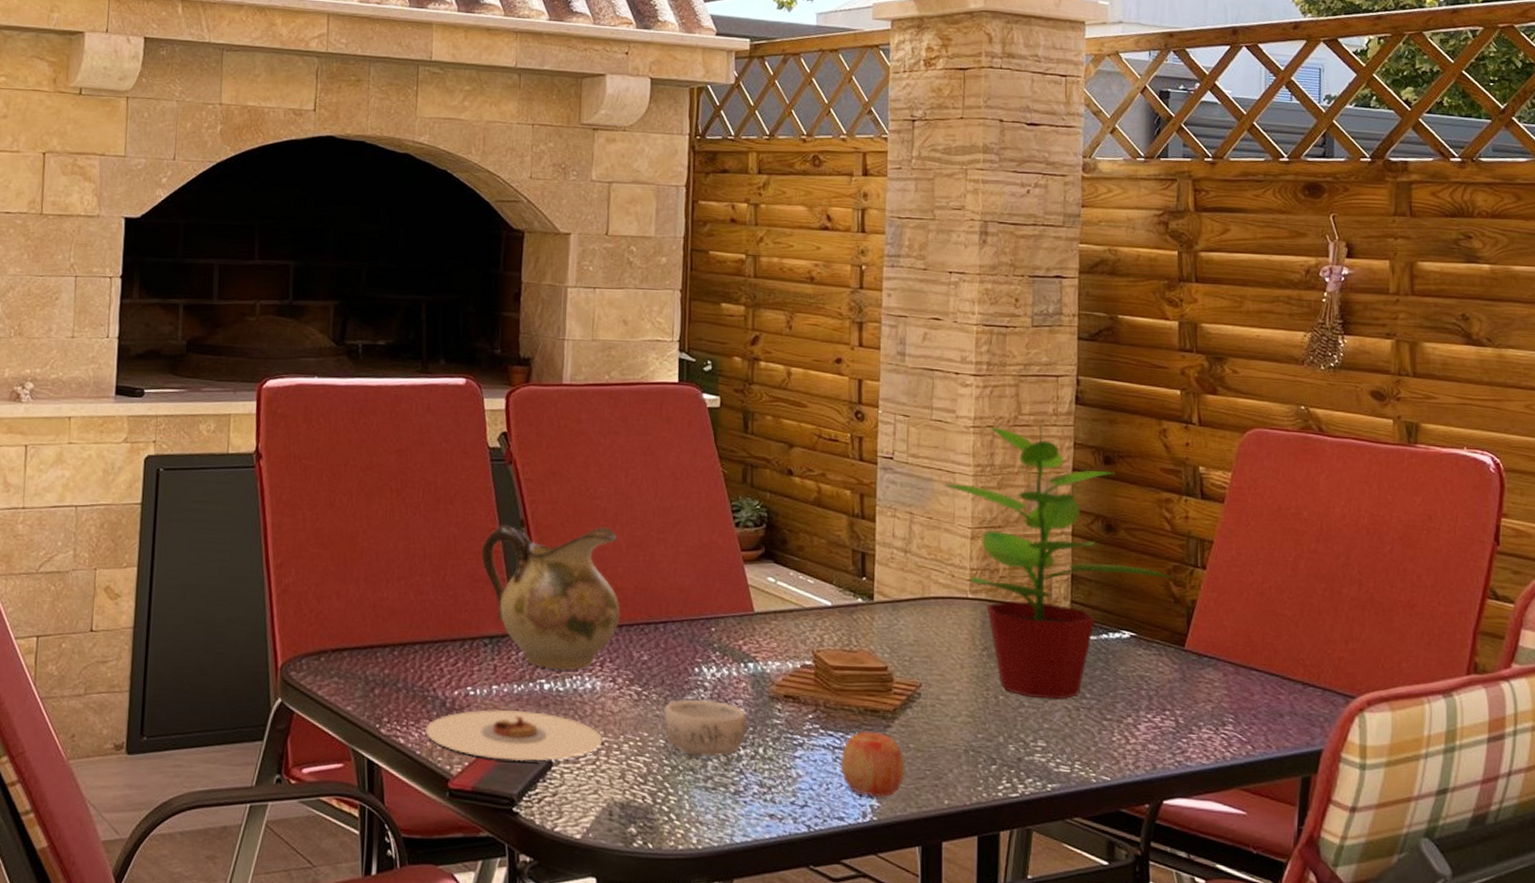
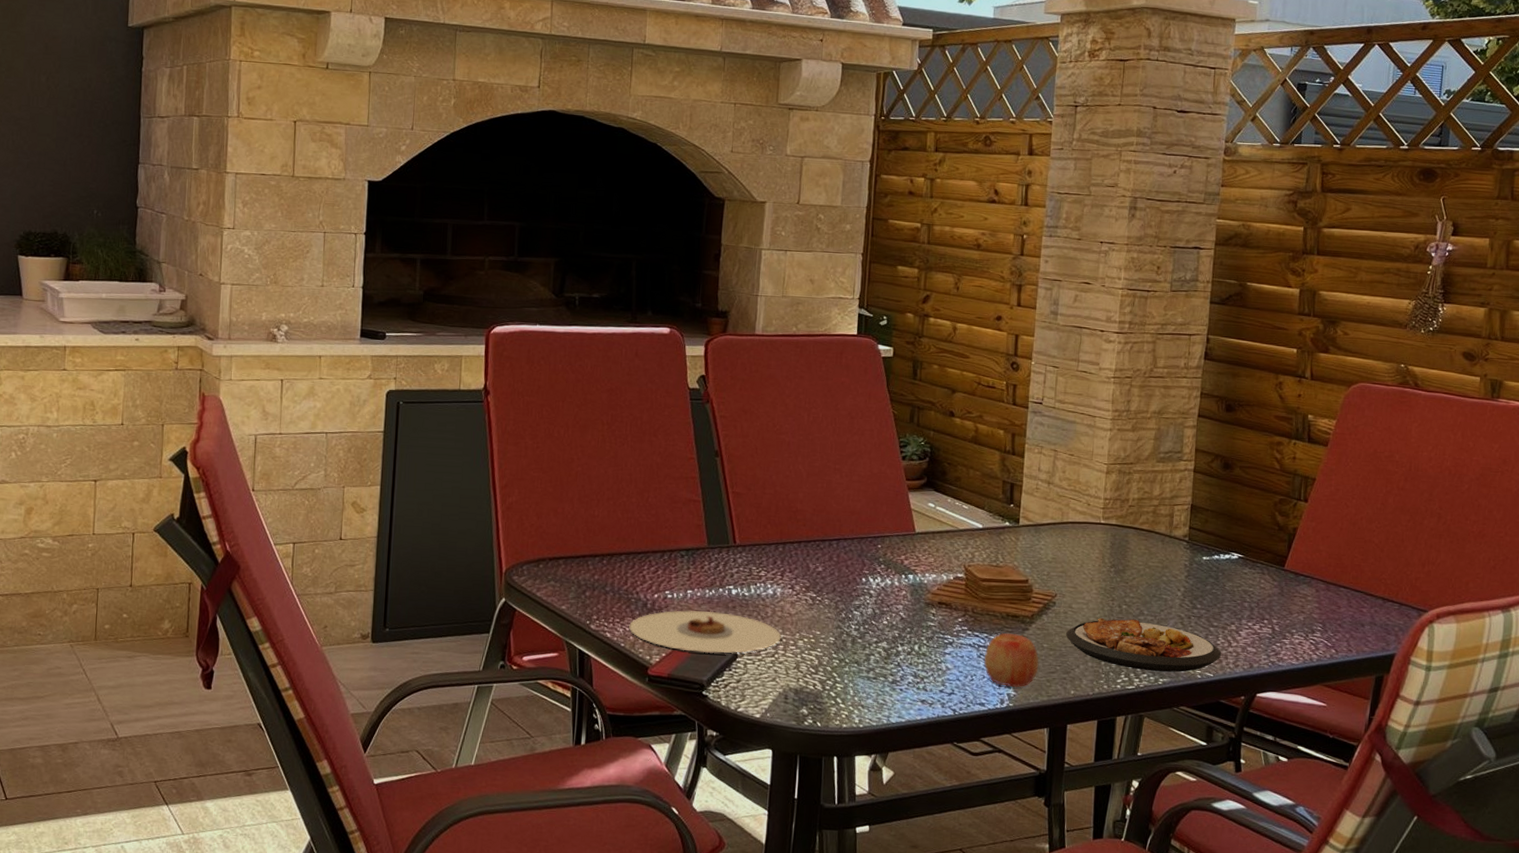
pitcher: present [482,525,620,671] -> none [680,455,800,579]
decorative bowl: present [663,699,747,758] -> none [833,604,906,653]
plate: none [935,711,1119,776] -> present [1066,618,1222,672]
potted plant: present [944,420,1176,700] -> none [1085,373,1281,609]

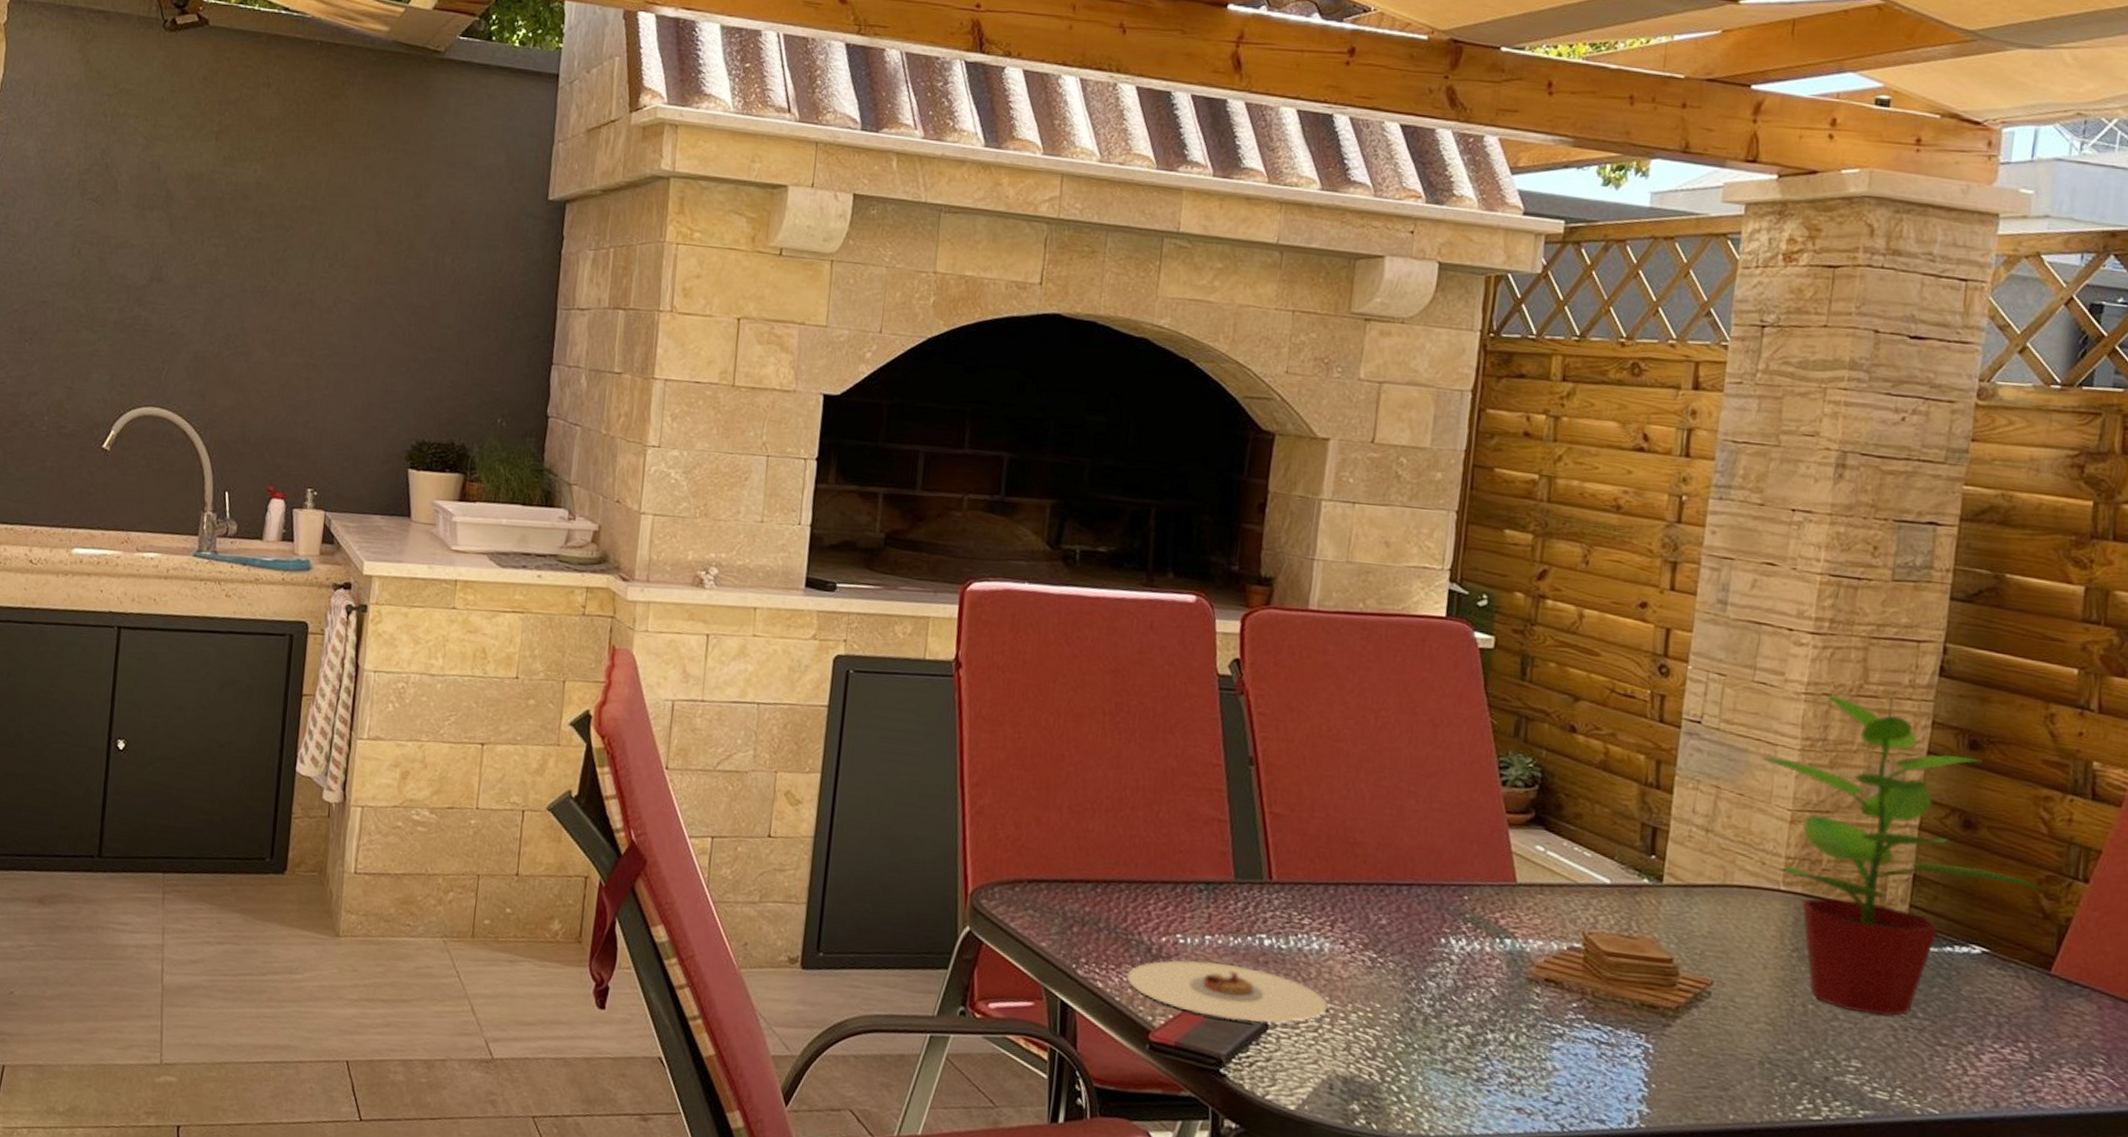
apple: present [983,633,1039,688] -> none [1606,1028,1685,1104]
plate: present [1066,618,1222,672] -> none [1725,1019,1953,1104]
potted plant: none [1085,373,1281,609] -> present [1762,692,2048,1017]

